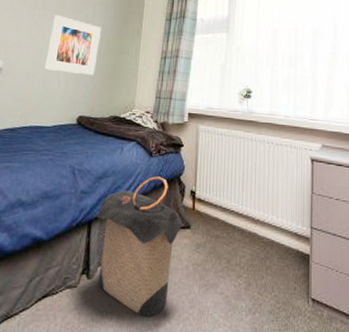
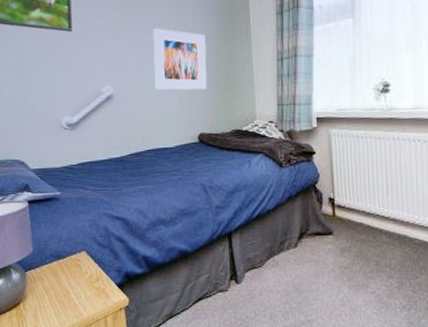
laundry hamper: present [95,176,185,317] -> none [233,187,326,314]

